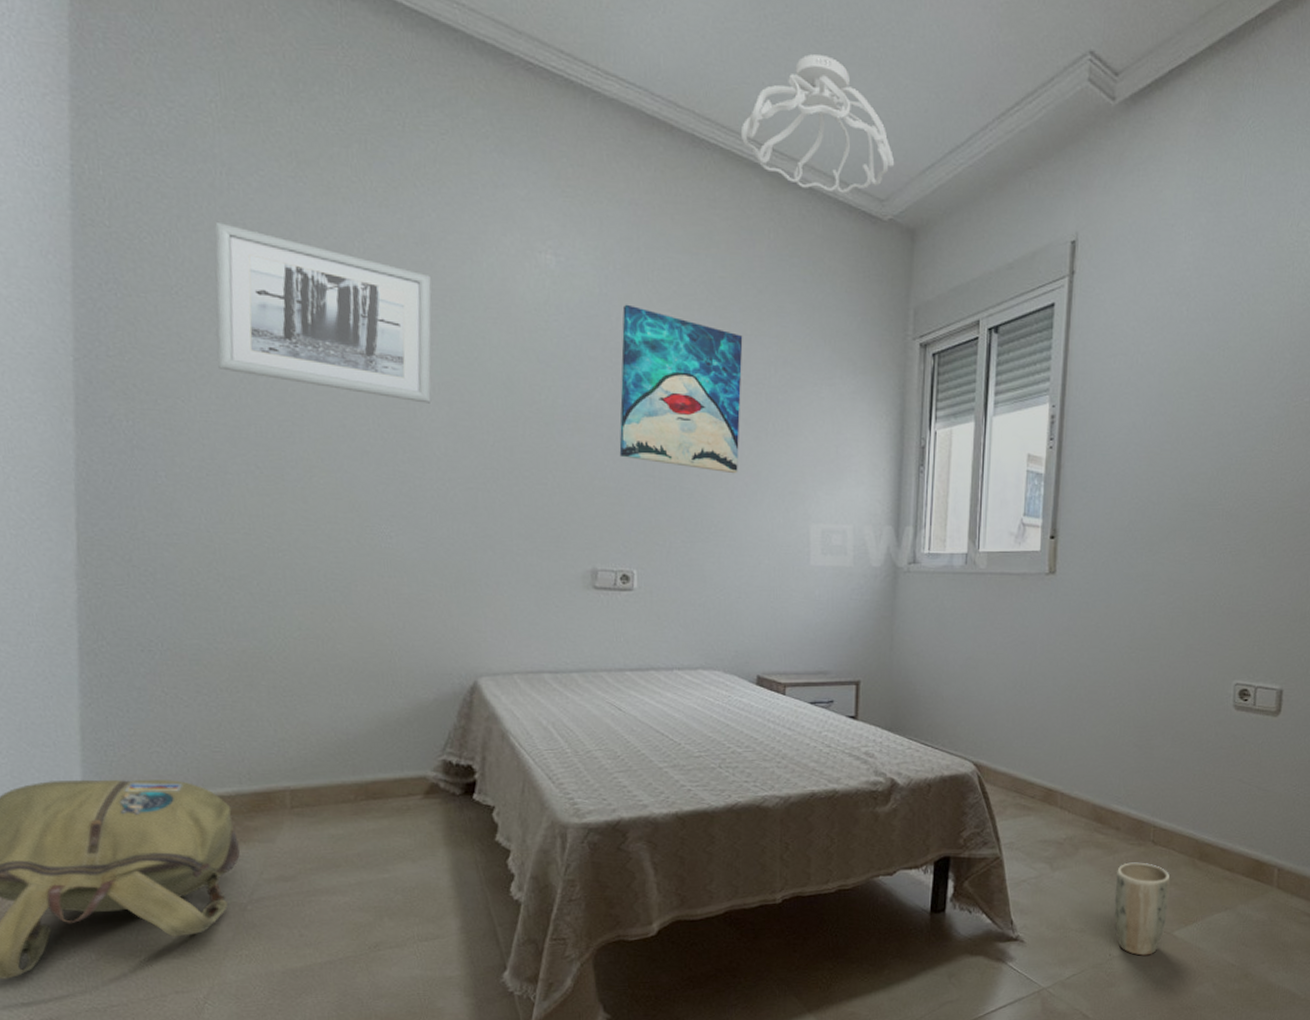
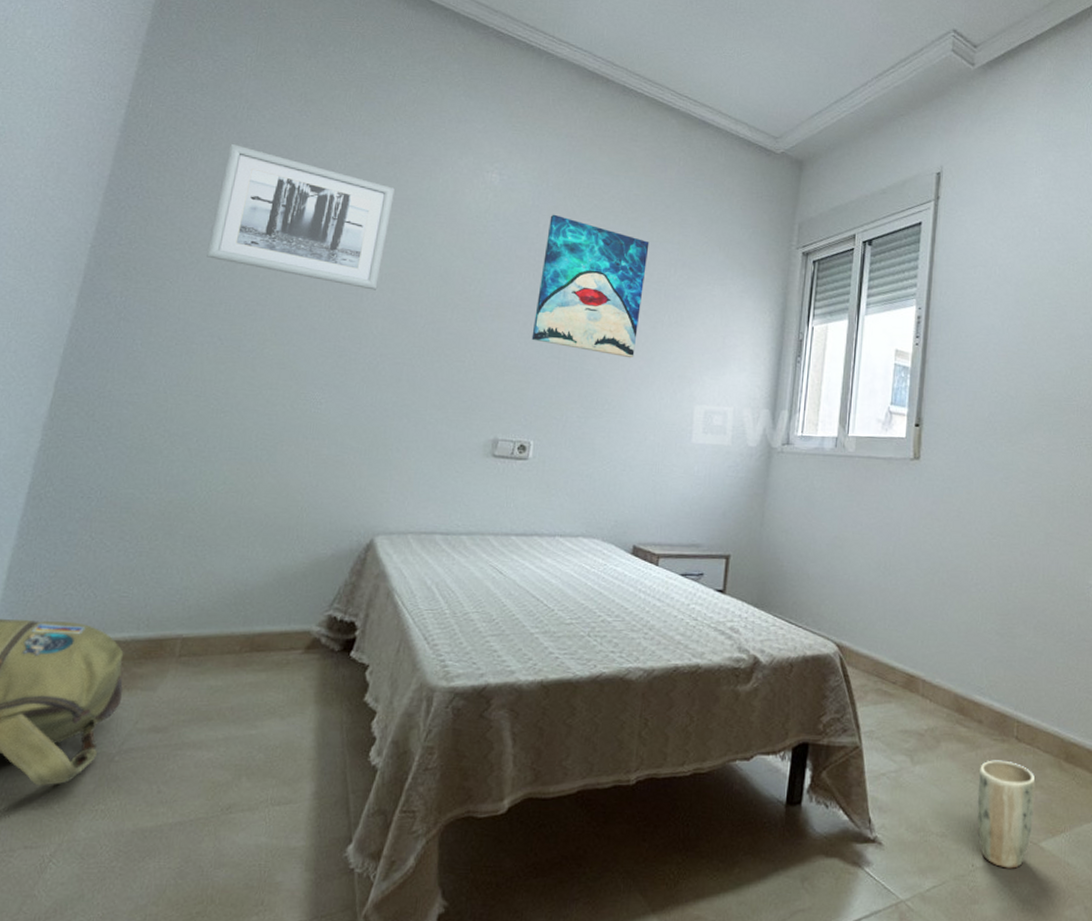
ceiling light fixture: present [740,54,895,194] -> none [663,29,789,132]

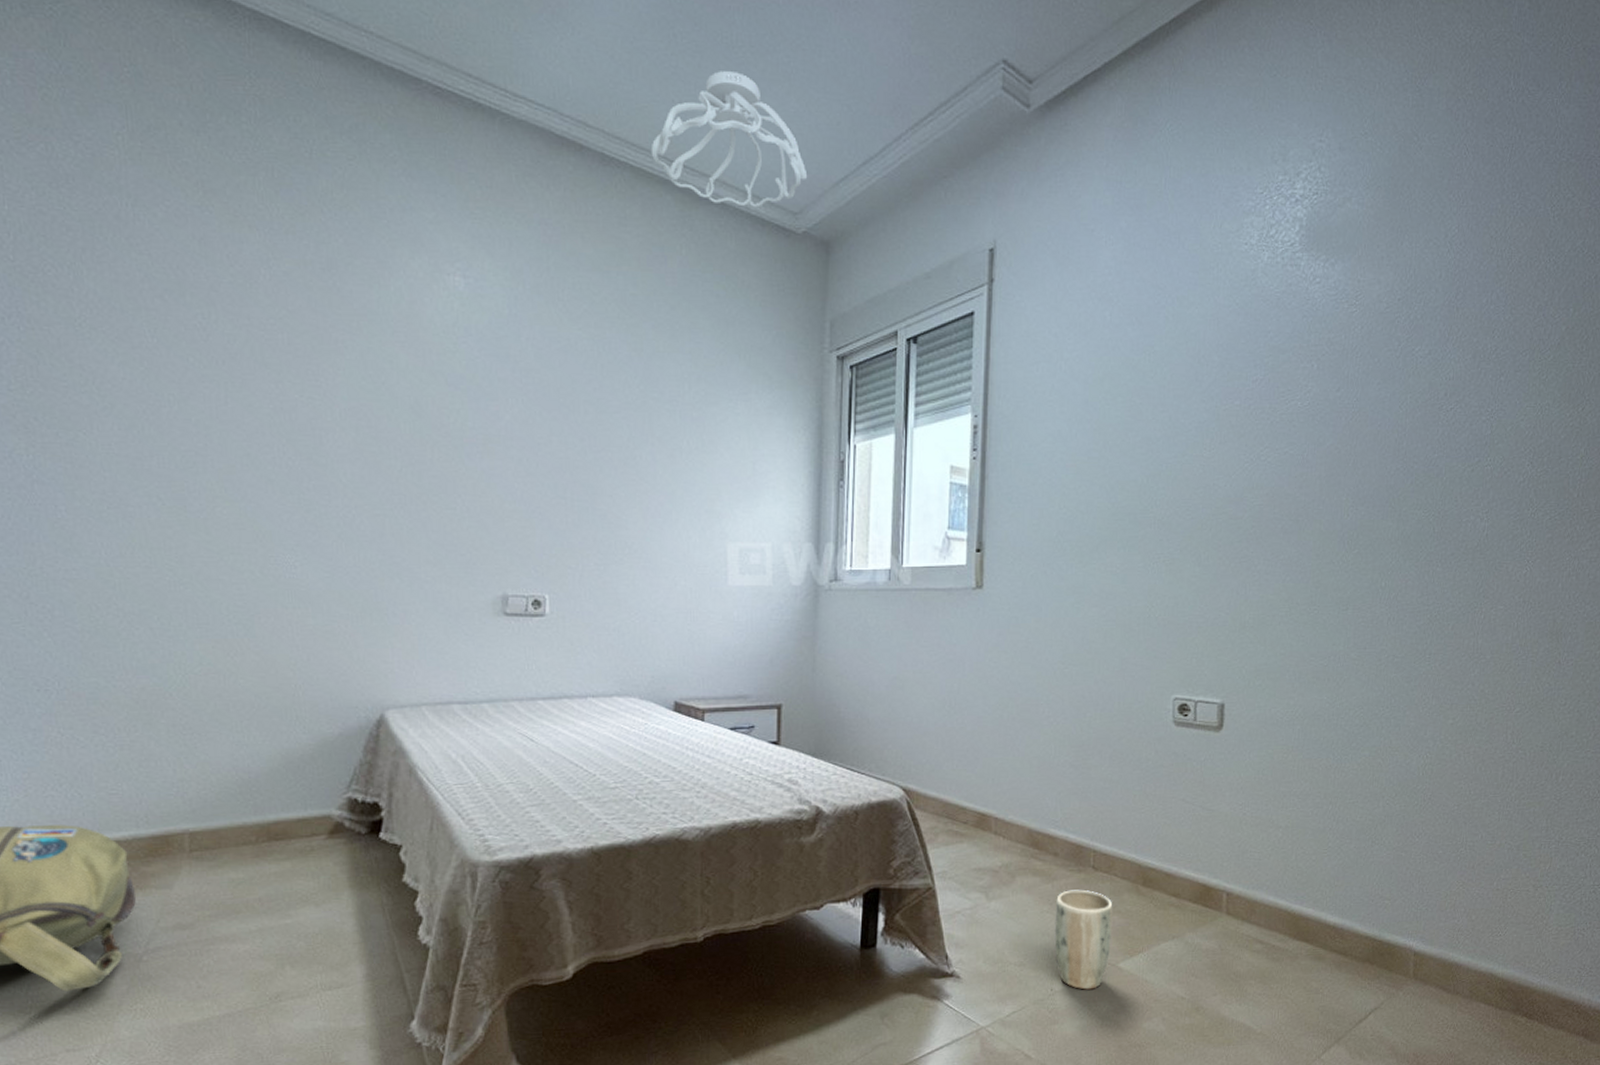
wall art: present [207,143,396,290] -> none [119,252,339,430]
wall art: present [531,214,650,359] -> none [530,324,656,494]
ceiling light fixture: none [663,29,789,132] -> present [650,71,808,208]

